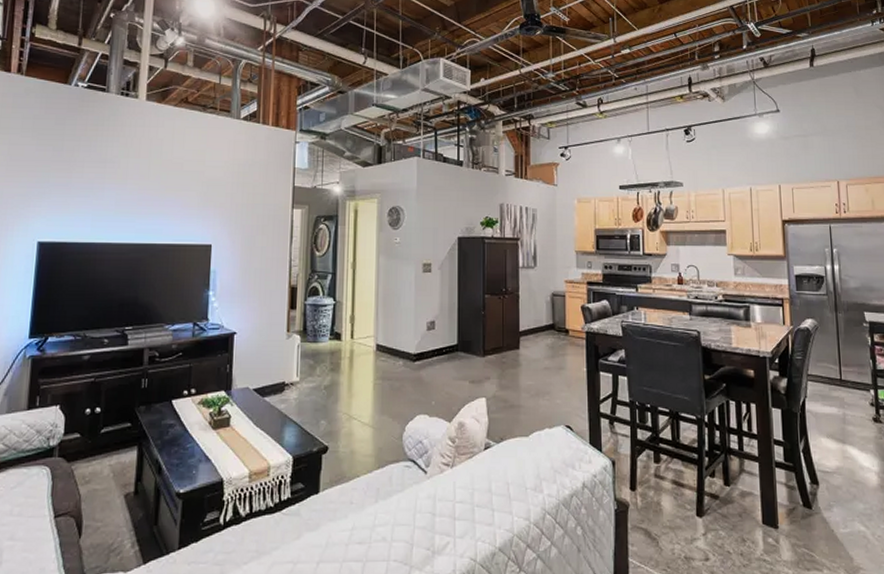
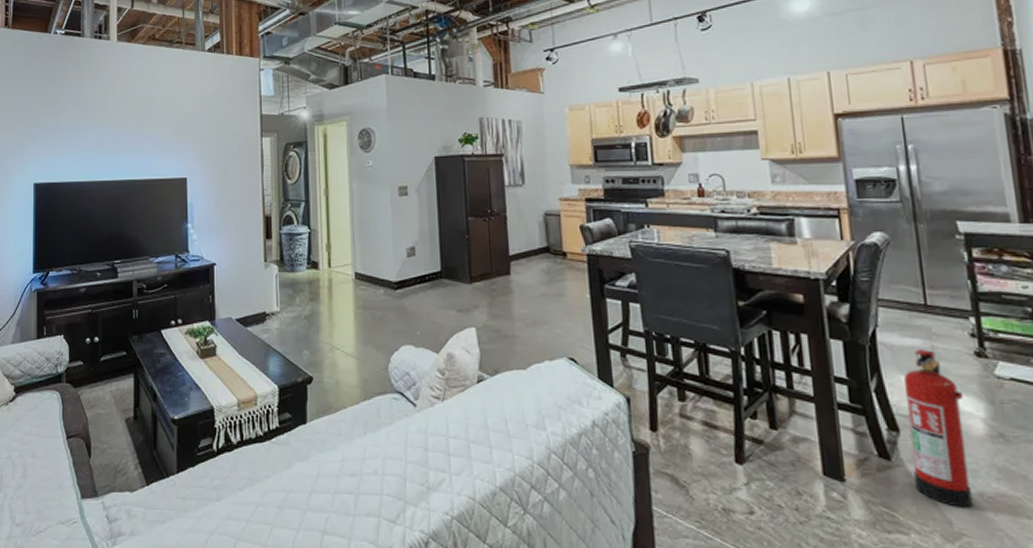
fire extinguisher: none [824,415,868,546] -> present [904,348,973,508]

